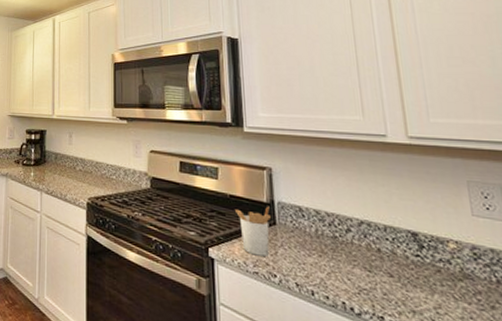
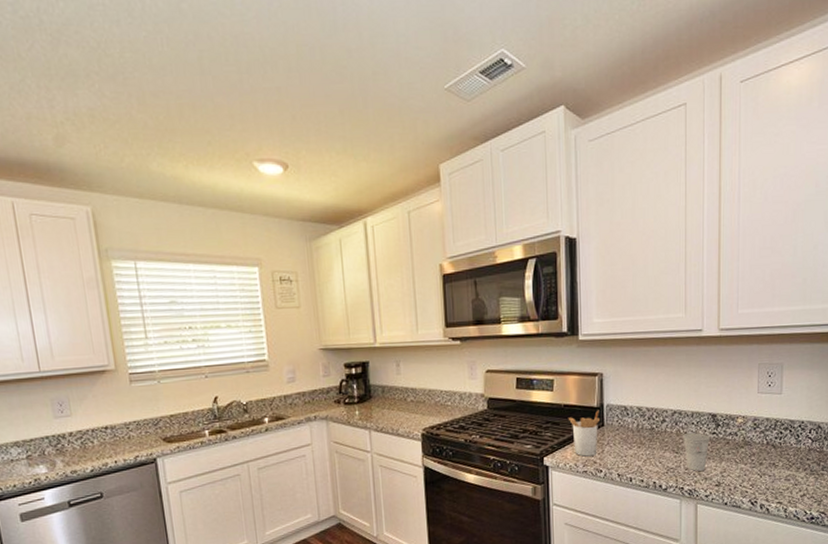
cup: none [374,249,414,301] -> present [682,433,711,471]

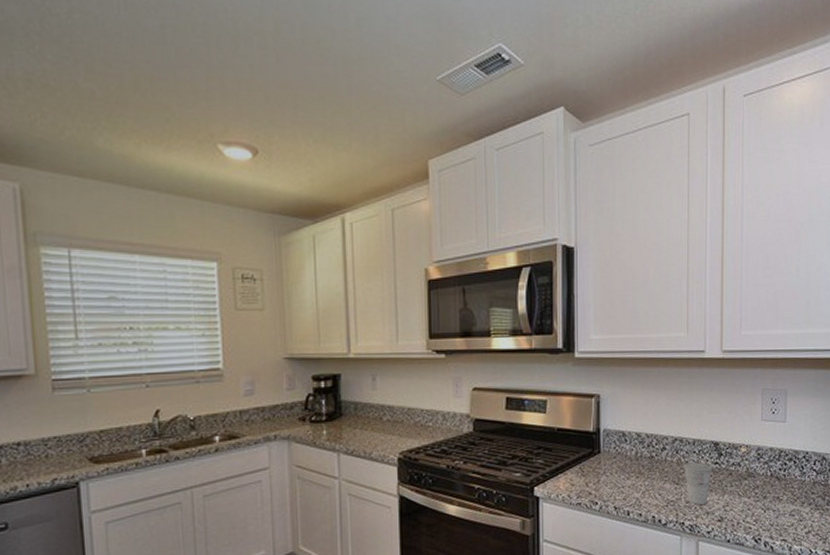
utensil holder: present [568,410,601,457] -> none [561,435,597,487]

